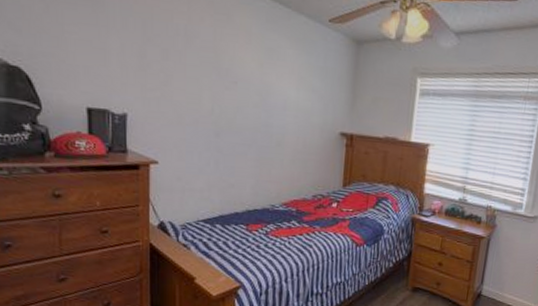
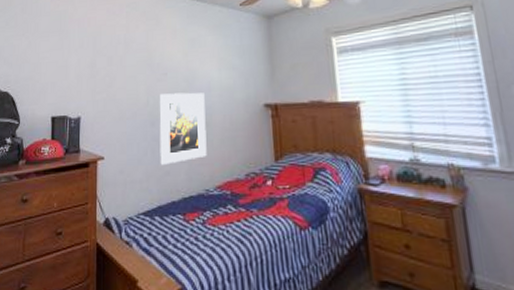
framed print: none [224,104,279,178] -> present [159,92,207,165]

